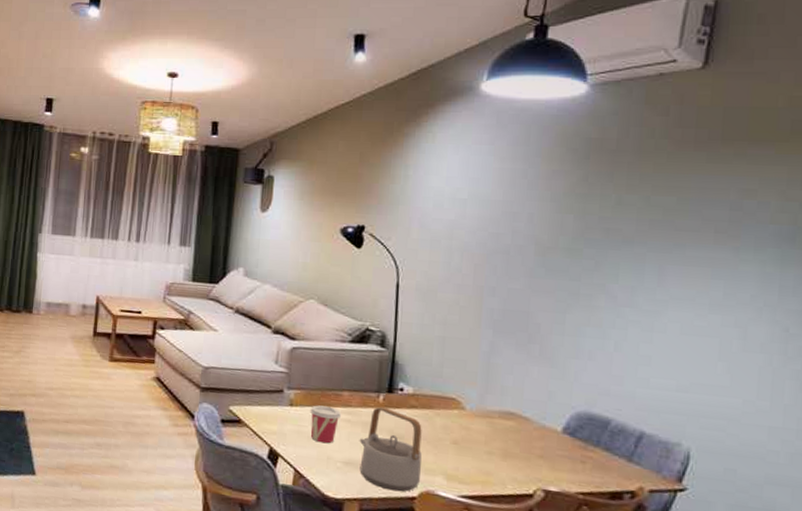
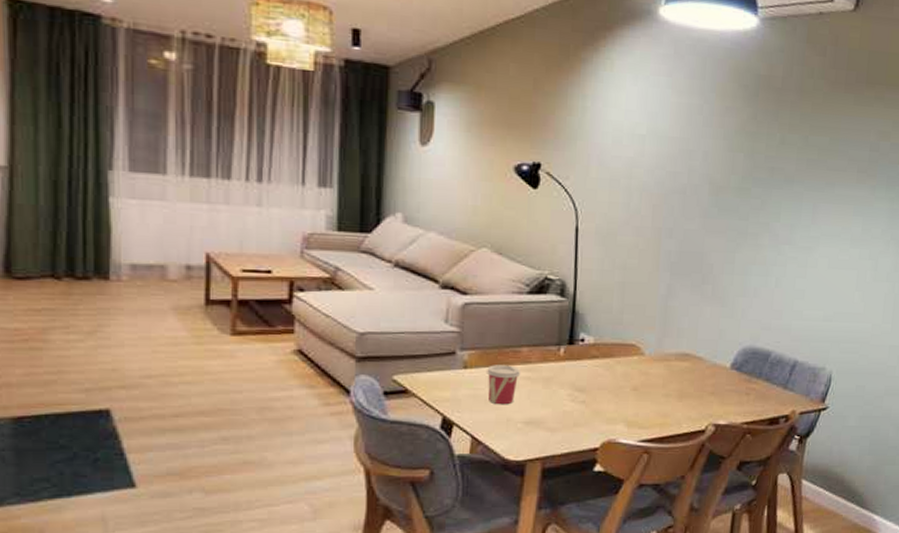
teapot: present [359,406,422,492] -> none [540,359,603,445]

